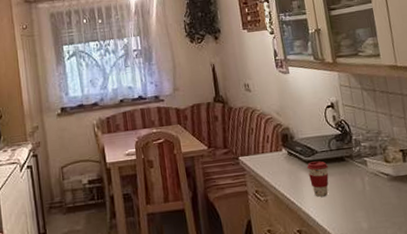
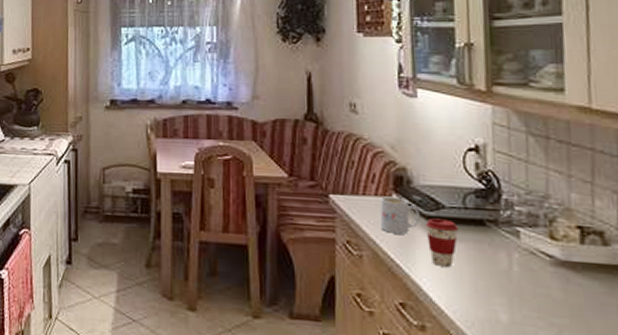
mug: none [274,150,303,179] -> present [379,196,420,234]

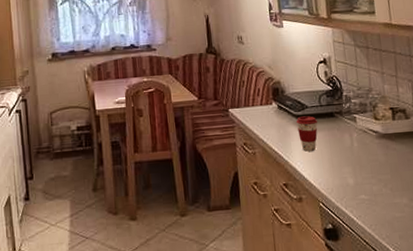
mug: present [379,196,420,234] -> none [265,104,292,132]

